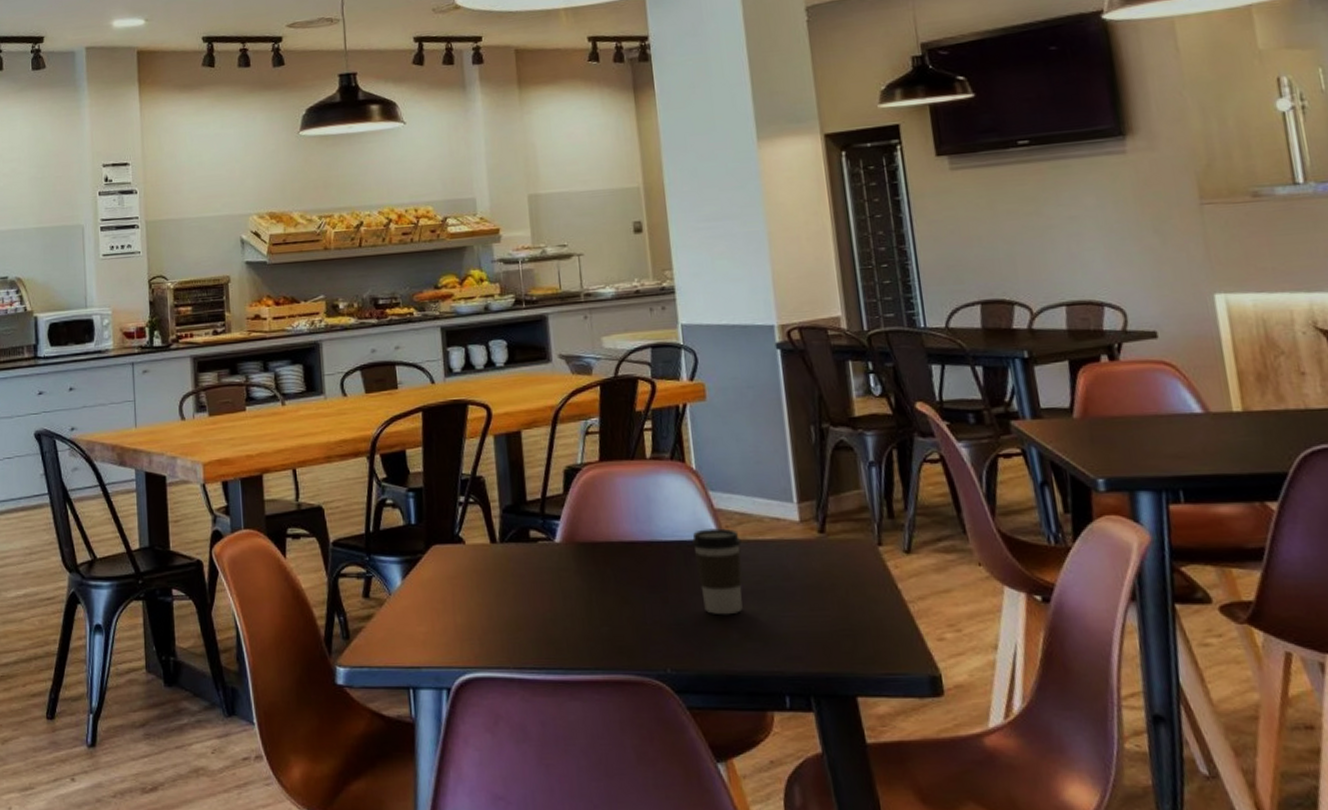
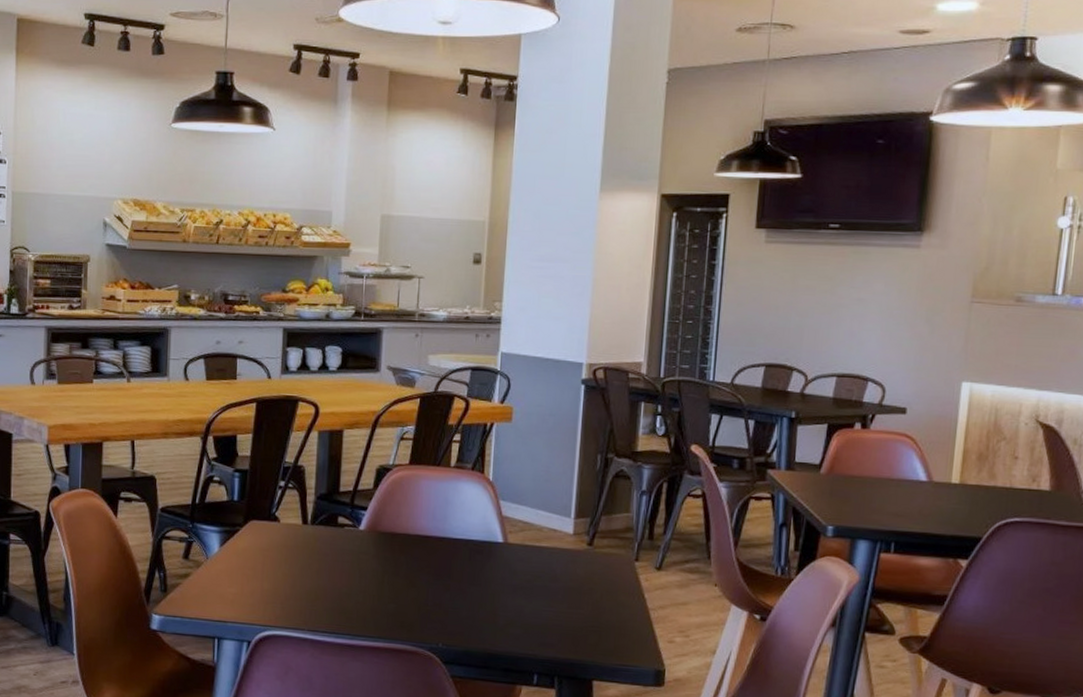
coffee cup: present [691,528,743,615] -> none [477,532,521,605]

